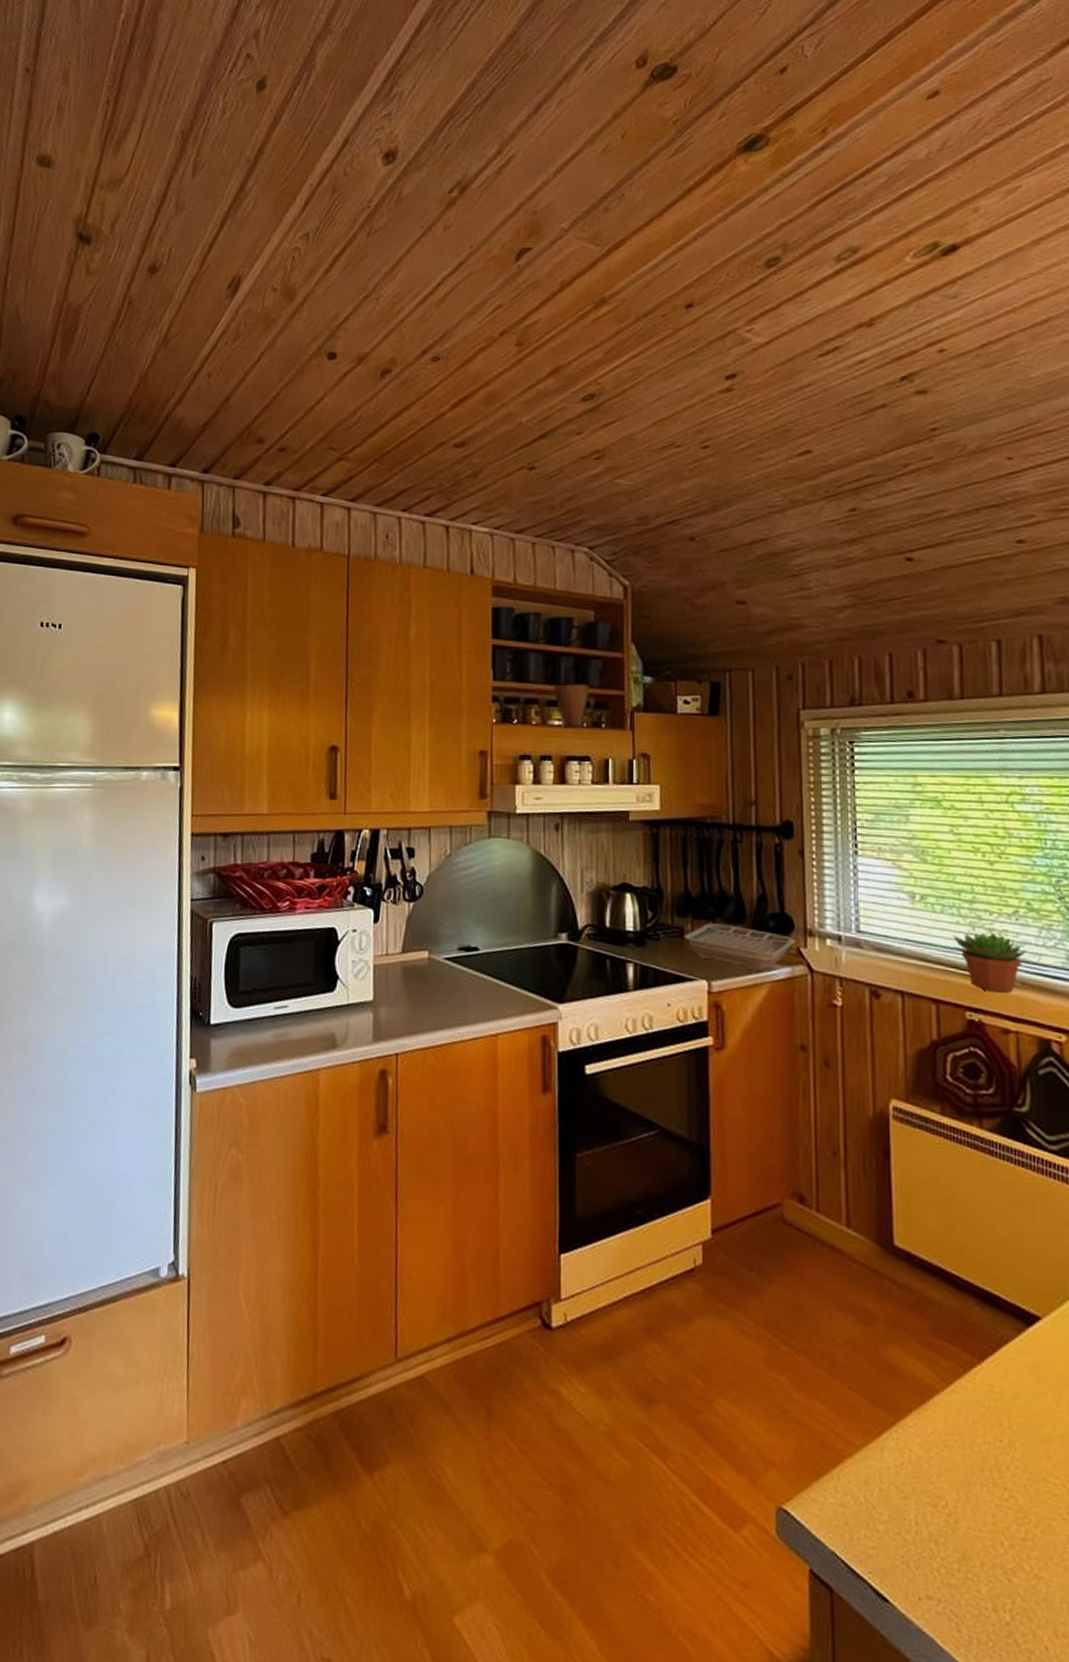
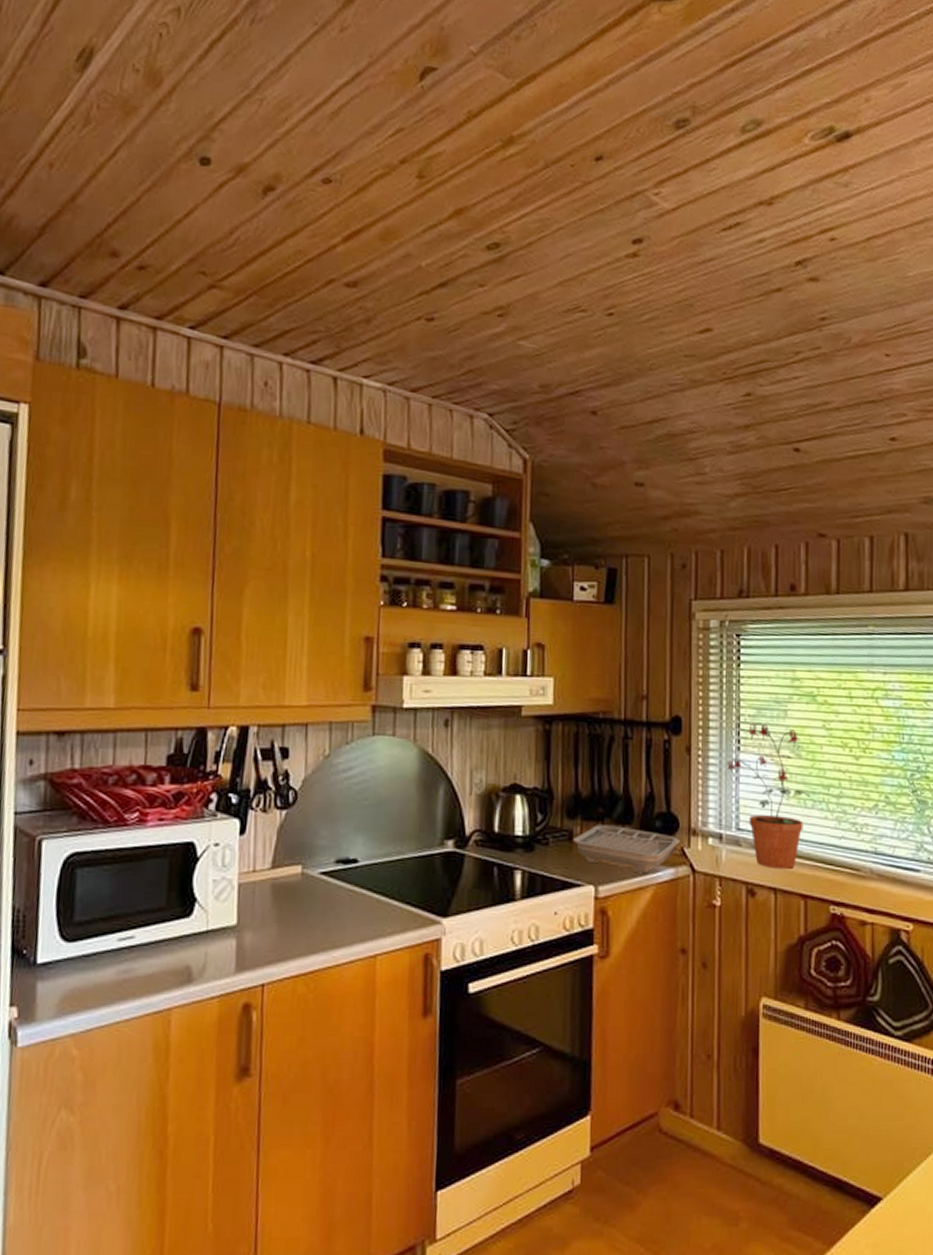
cup: present [554,684,589,729] -> none [448,564,484,615]
potted plant: none [844,827,938,974] -> present [727,722,810,870]
succulent plant: present [953,932,1026,993] -> none [821,826,883,886]

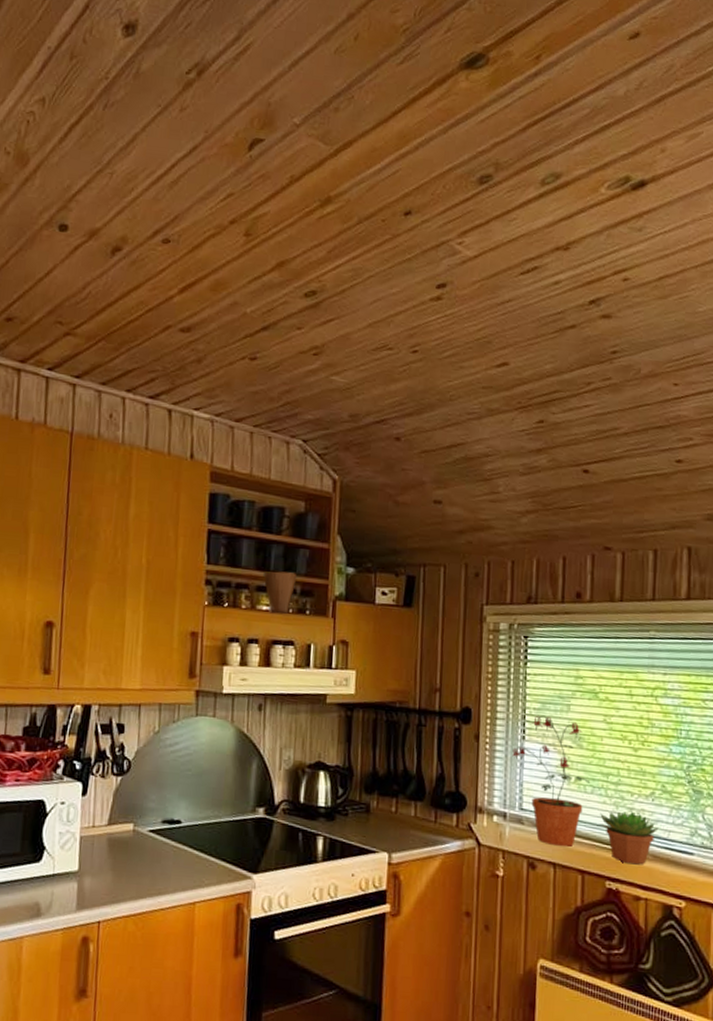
cup: none [448,564,484,615] -> present [264,571,296,615]
dish rack: present [573,825,681,872] -> none [370,800,468,844]
succulent plant: none [821,826,883,886] -> present [599,811,659,865]

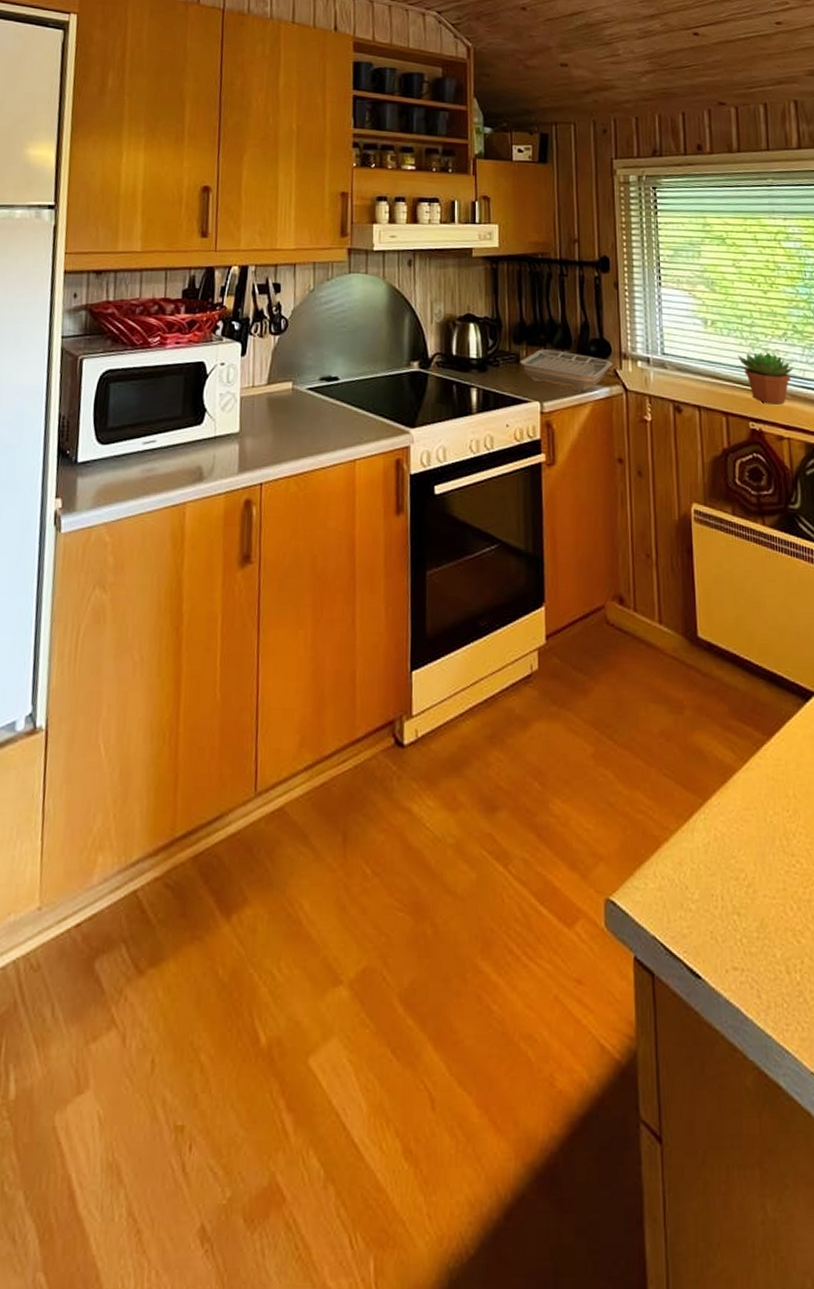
cup: present [264,571,296,615] -> none [408,132,438,173]
dish rack: none [370,800,468,844] -> present [520,349,613,391]
potted plant: present [512,715,590,848] -> none [651,262,725,390]

